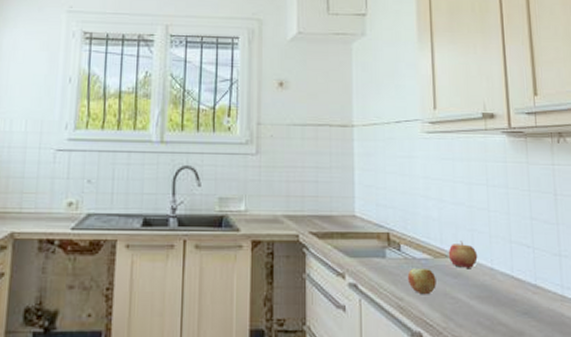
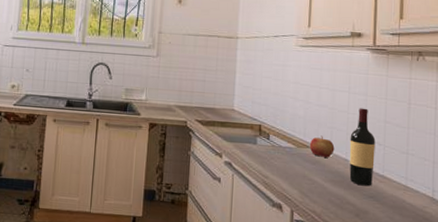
apple: present [407,267,436,295] -> none [273,154,297,176]
wine bottle: none [493,203,525,300] -> present [349,108,376,187]

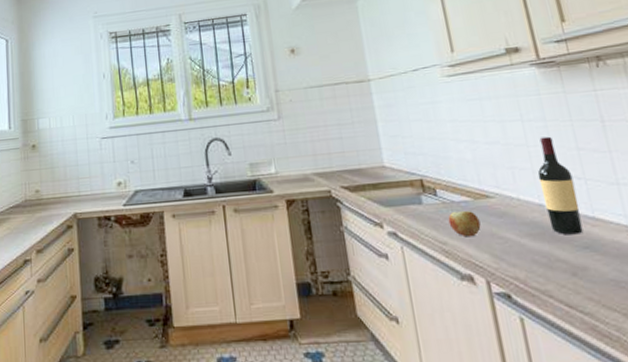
apple: none [273,154,297,176] -> present [448,210,481,237]
apple: present [309,135,335,158] -> none [488,180,523,207]

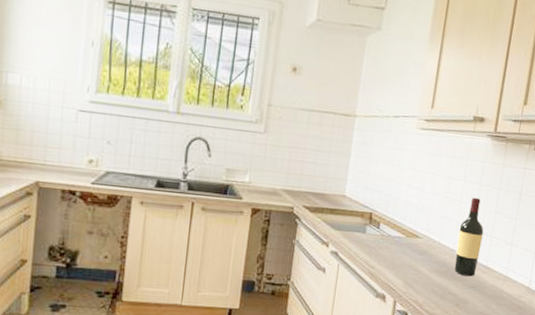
apple: present [448,210,481,237] -> none [381,244,405,266]

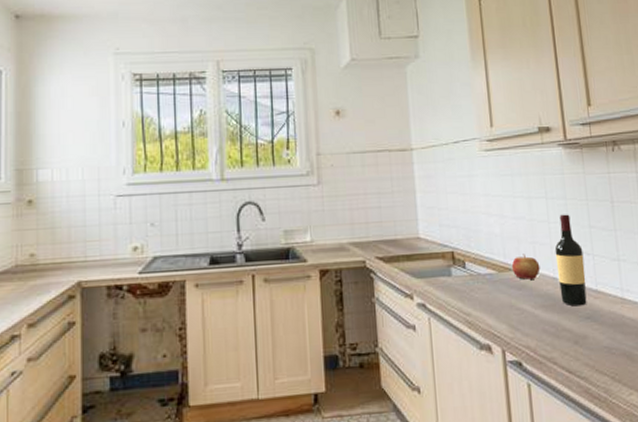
apple: none [418,225,444,248] -> present [511,254,540,280]

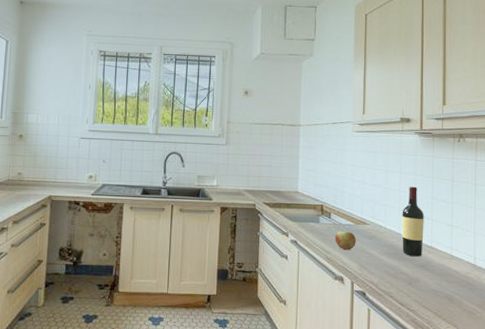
apple: none [473,282,502,309] -> present [335,231,356,250]
apple: present [511,254,540,280] -> none [366,213,389,233]

